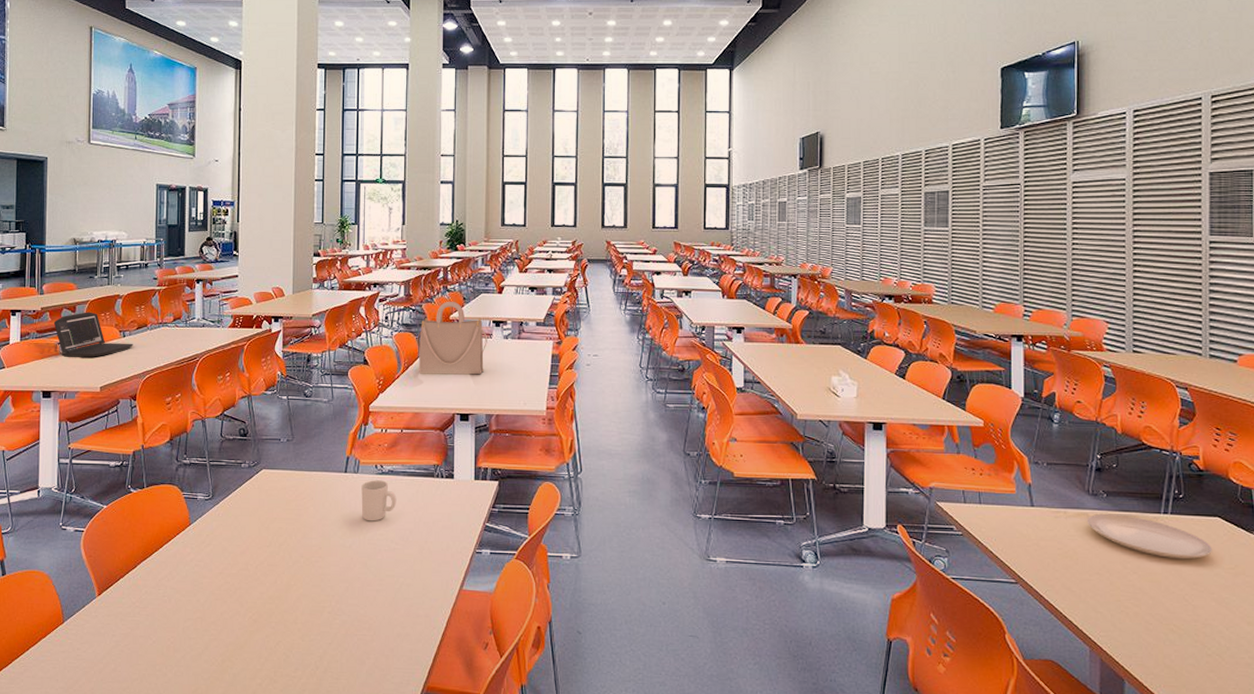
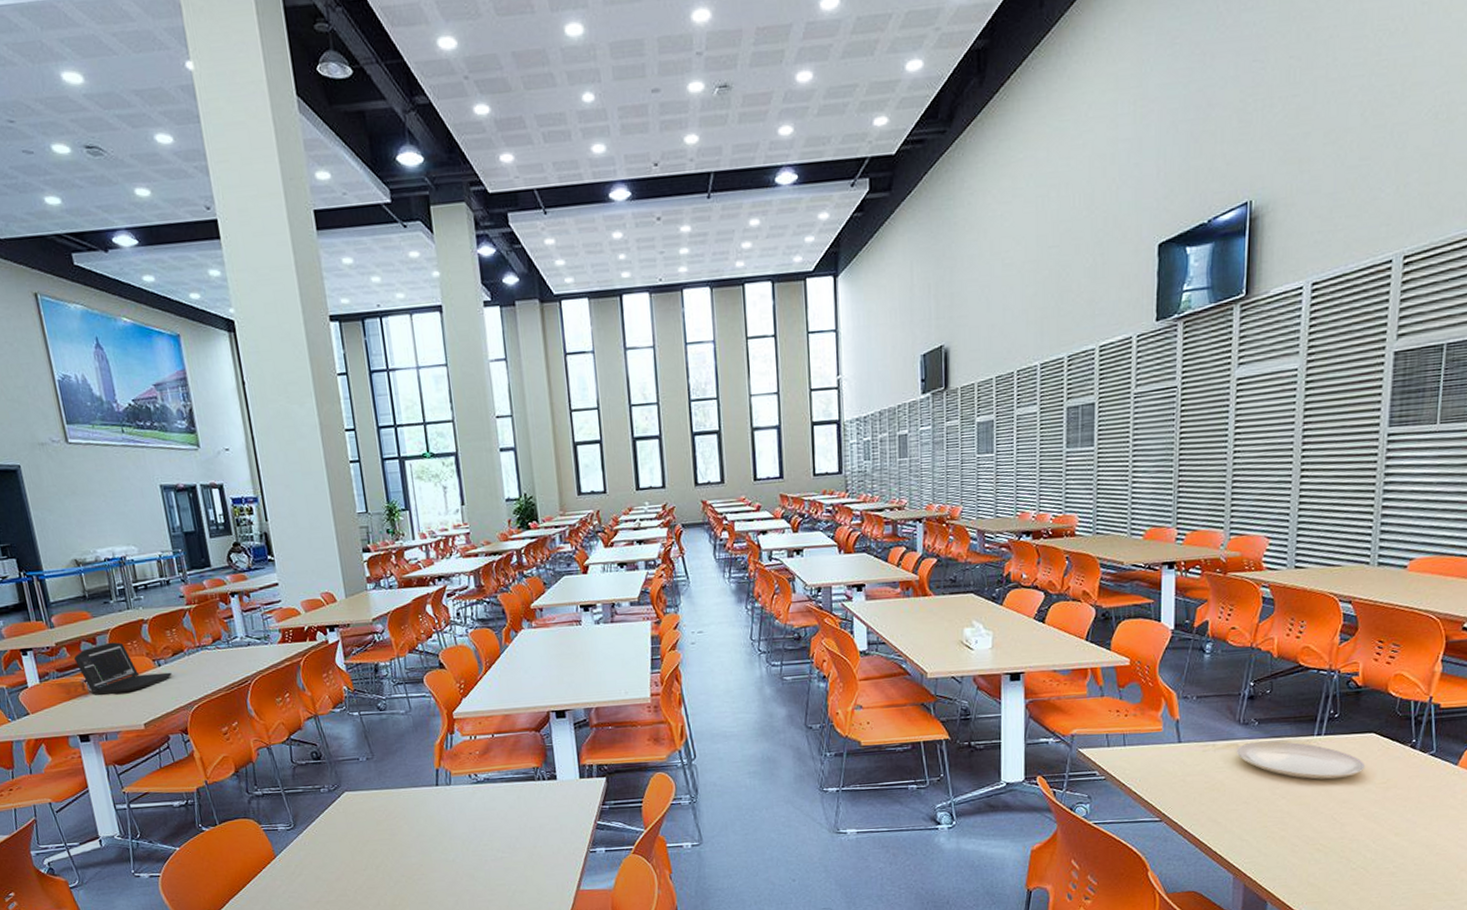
mug: present [361,480,397,522] -> none [456,789,498,833]
handbag: present [417,301,487,375] -> none [496,587,577,673]

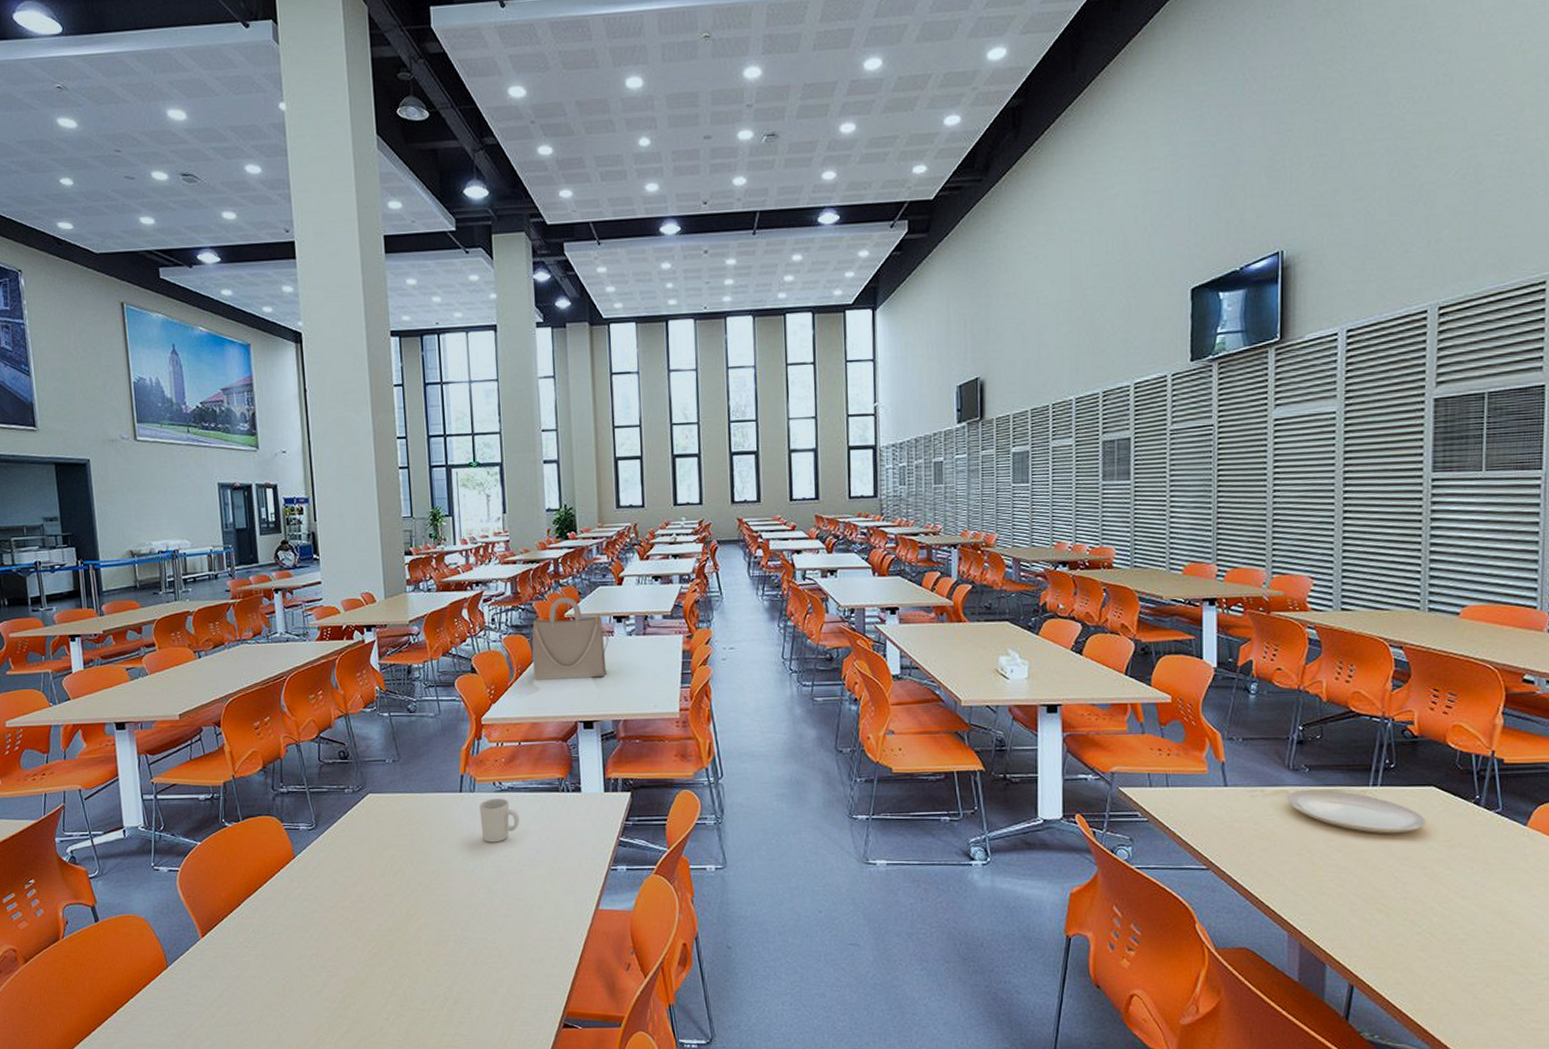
laptop: present [73,642,172,696] -> none [118,632,211,685]
mug: none [456,789,498,833] -> present [479,798,520,843]
handbag: none [496,587,577,673] -> present [529,596,609,680]

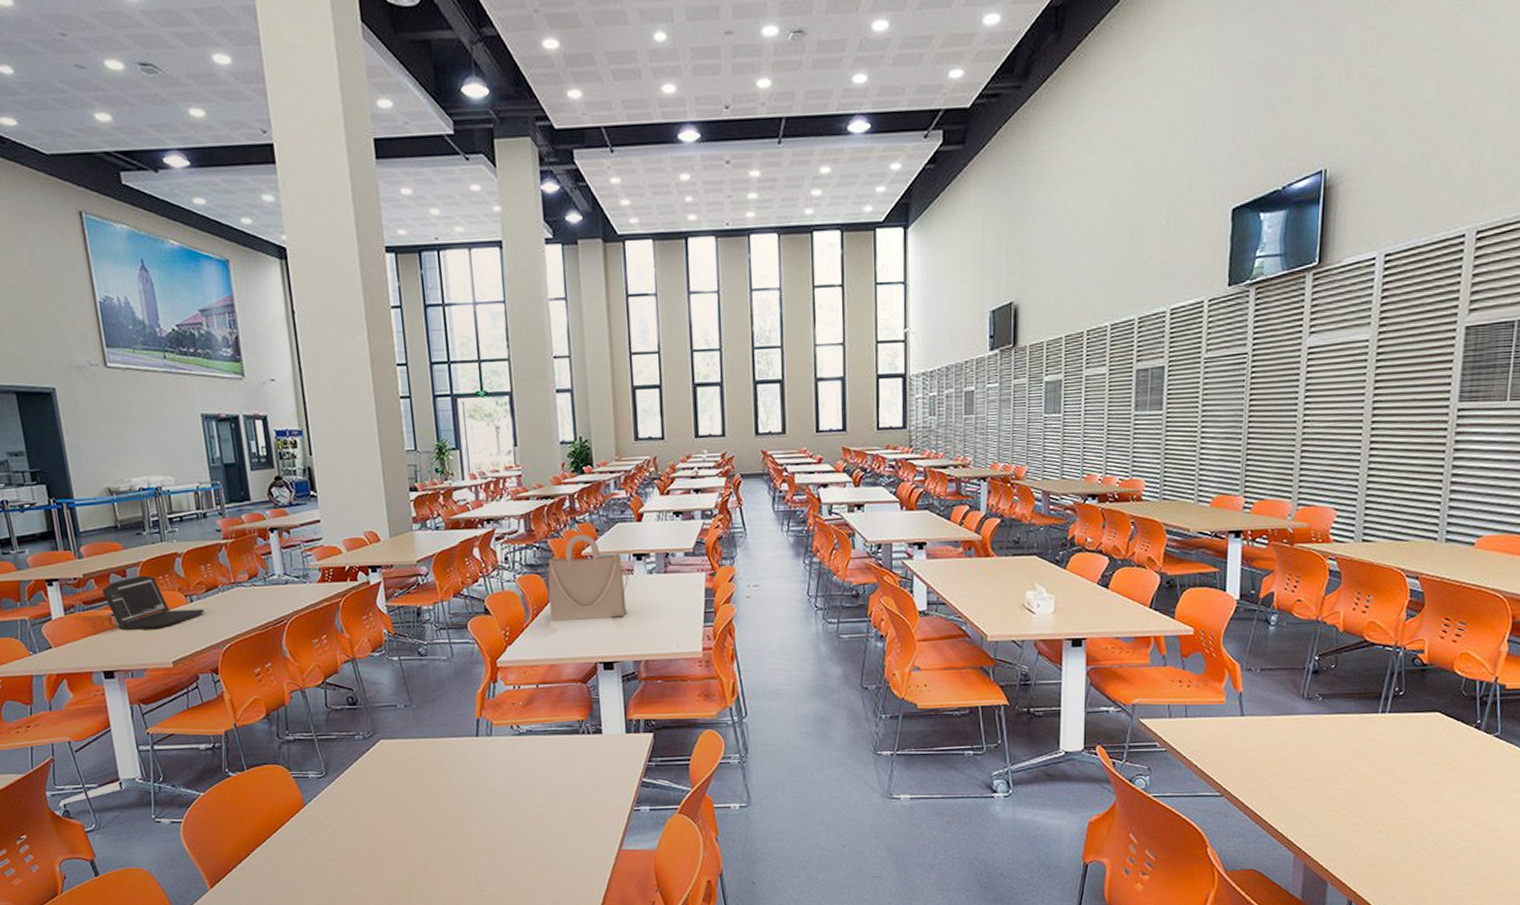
laptop: none [118,632,211,685] -> present [101,575,205,631]
mug: present [479,798,520,843] -> none [497,742,540,787]
plate: present [1286,789,1427,834] -> none [1299,717,1430,759]

